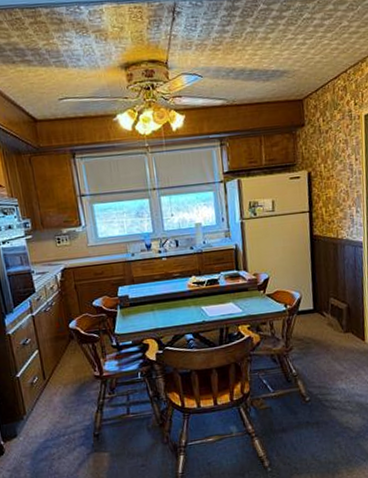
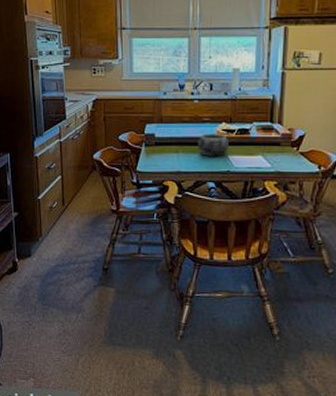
decorative bowl: none [171,286,201,311] -> present [198,133,229,157]

